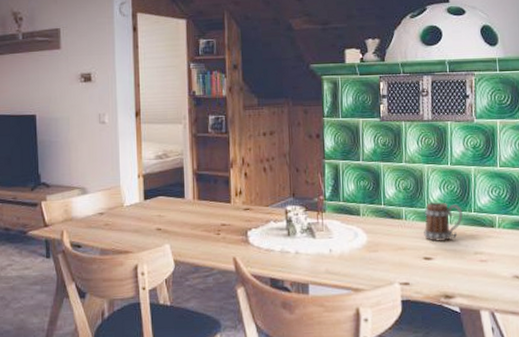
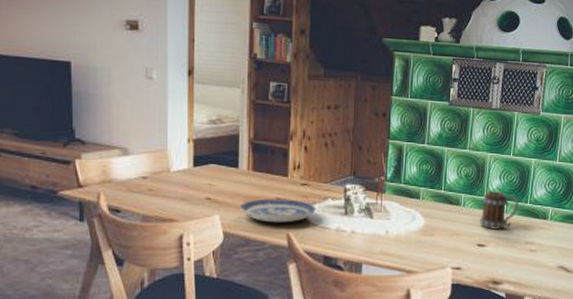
plate: none [187,224,260,249] -> present [239,198,317,223]

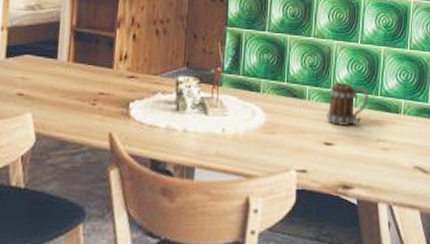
plate: present [239,198,317,223] -> none [56,93,144,122]

